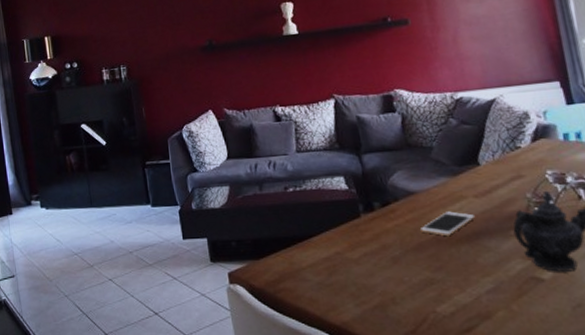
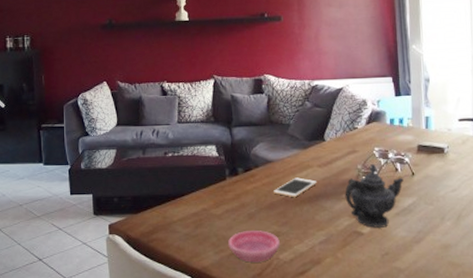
saucer: none [370,277,436,317] -> present [228,230,280,263]

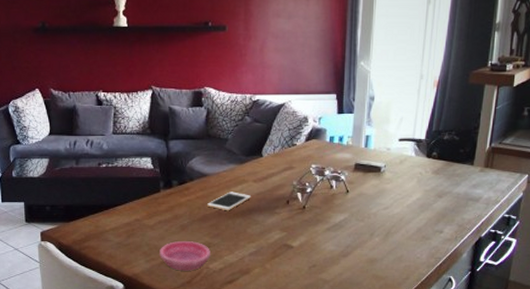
teapot: present [345,163,403,228] -> none [278,180,337,242]

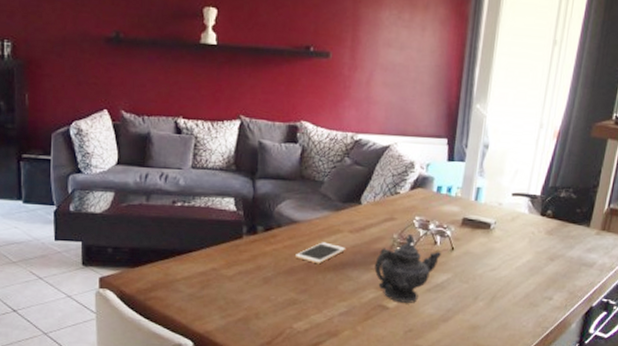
saucer: present [160,241,210,271] -> none [237,296,296,330]
teapot: none [278,180,337,242] -> present [374,233,441,303]

